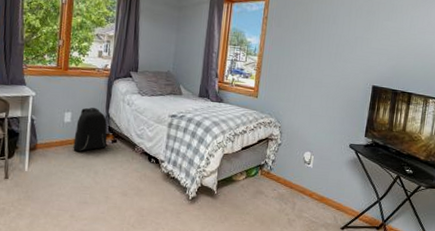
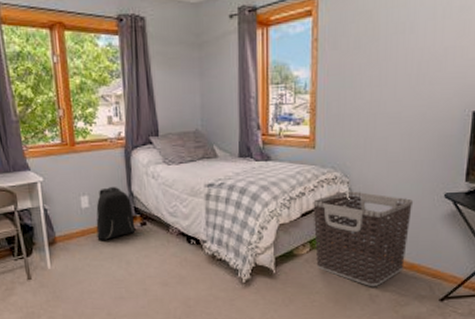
clothes hamper: none [249,133,327,212] -> present [313,191,414,286]

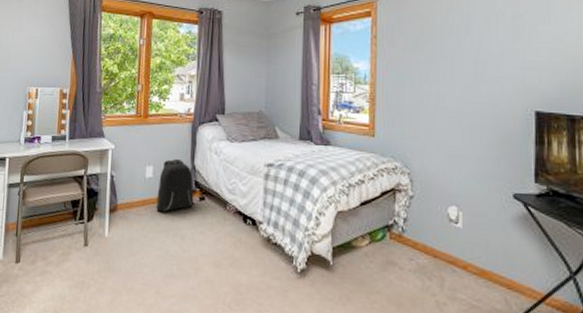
clothes hamper: present [313,191,414,286] -> none [372,182,480,292]

